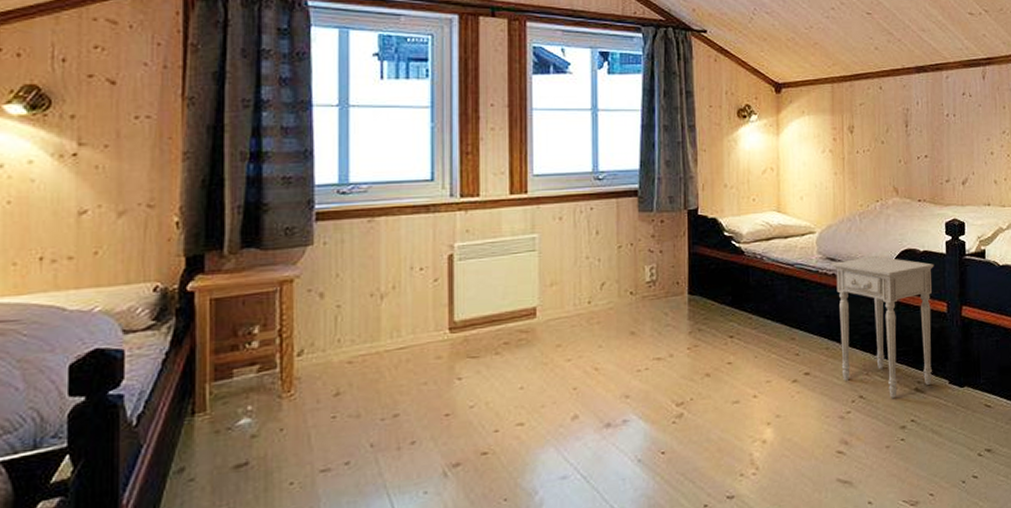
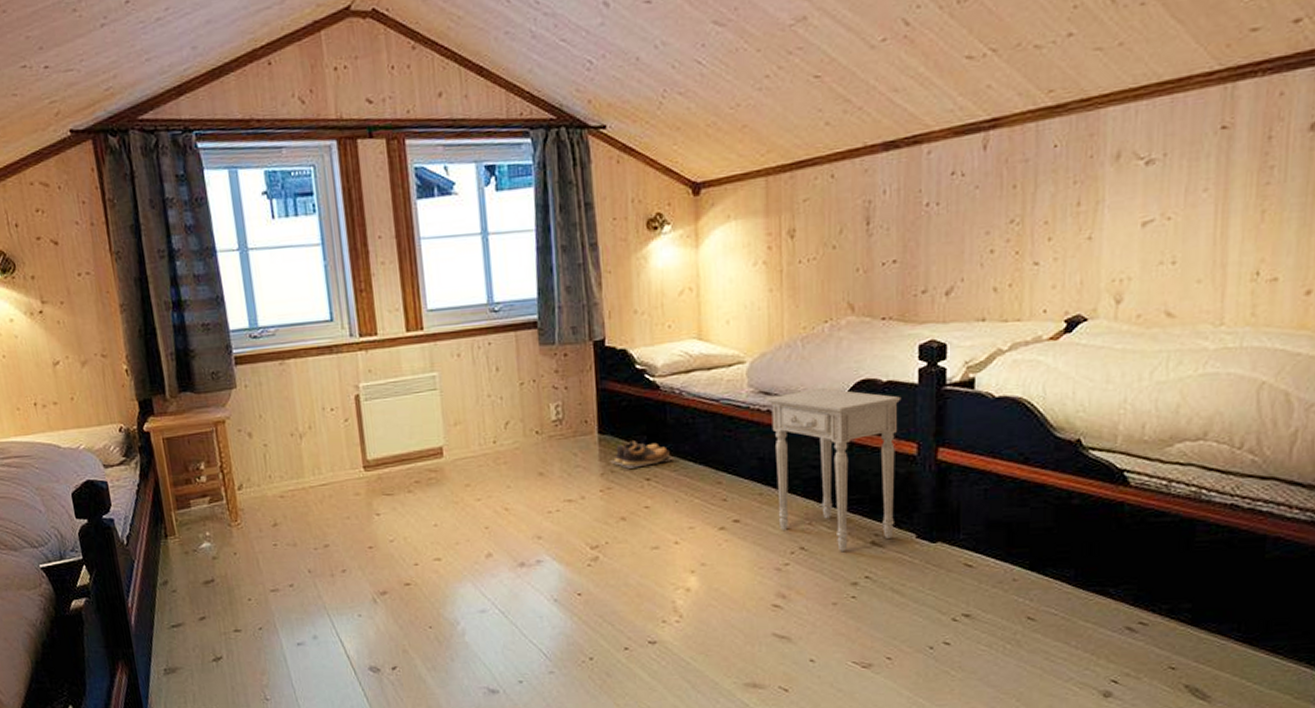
shoes: none [698,301,755,327] -> present [610,441,675,469]

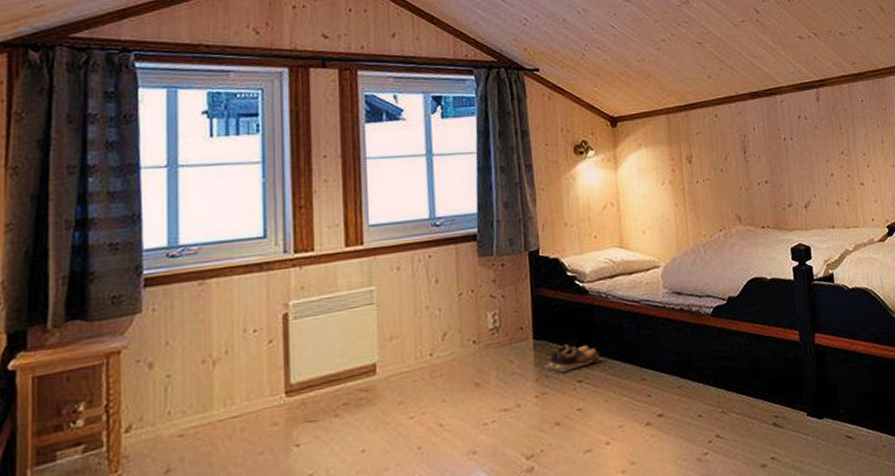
nightstand: present [764,388,902,551] -> none [677,286,790,435]

